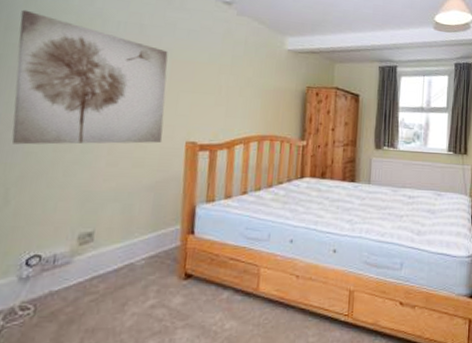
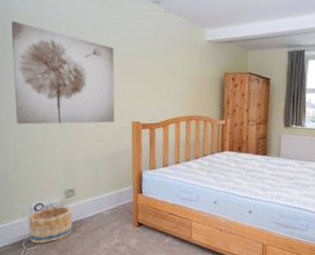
basket: none [11,256,89,315] -> present [27,205,73,244]

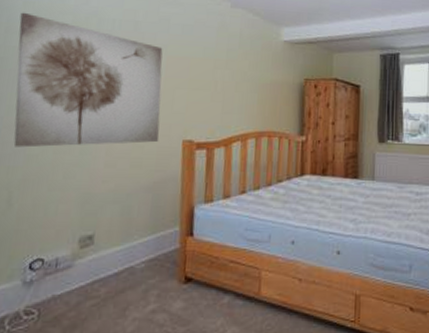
basket: present [27,205,73,244] -> none [16,260,90,320]

